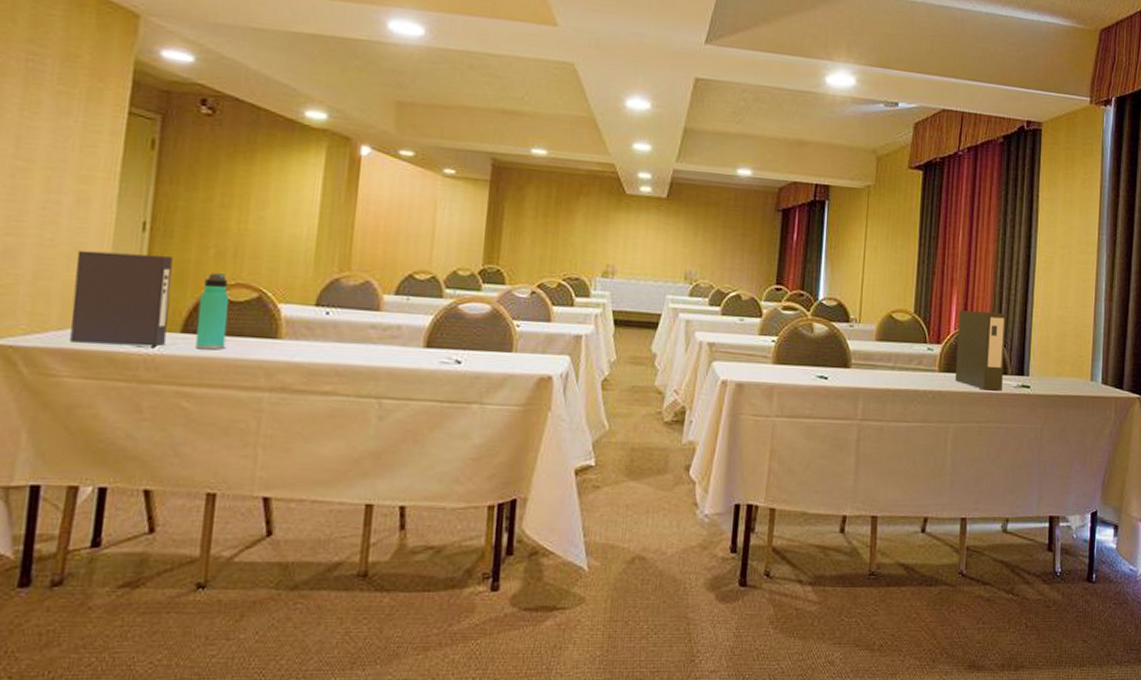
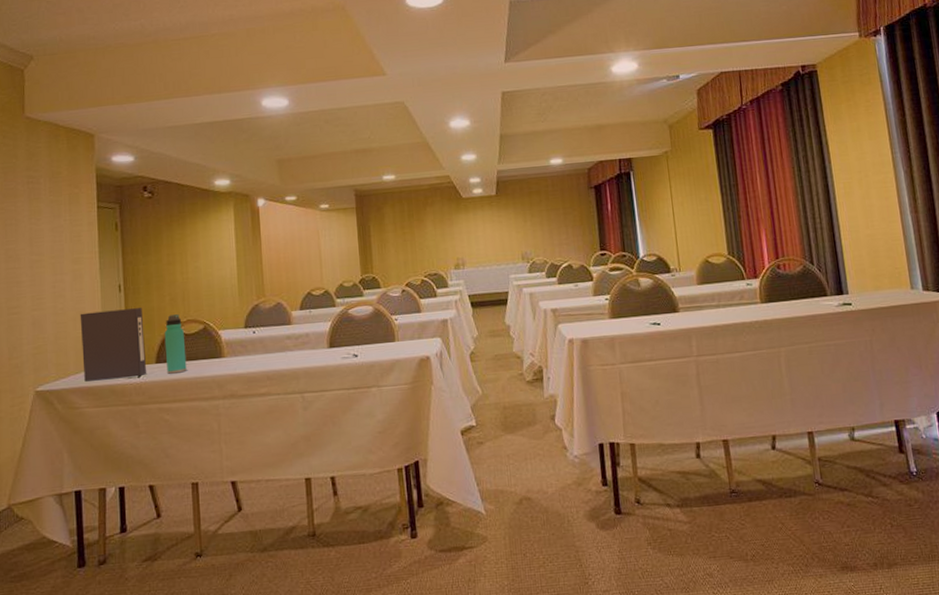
binder: present [955,310,1006,391] -> none [770,241,825,314]

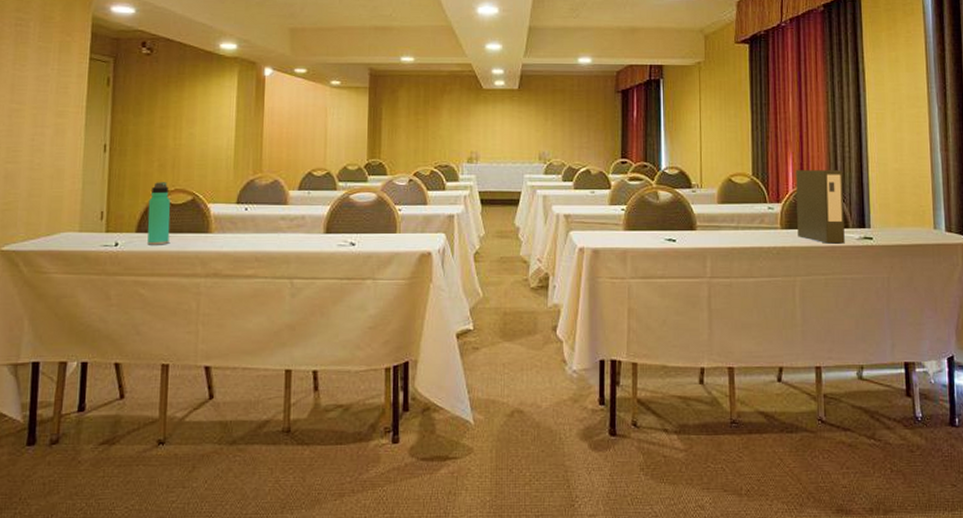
binder: present [80,308,146,382] -> none [55,171,127,245]
binder: none [770,241,825,314] -> present [796,170,845,244]

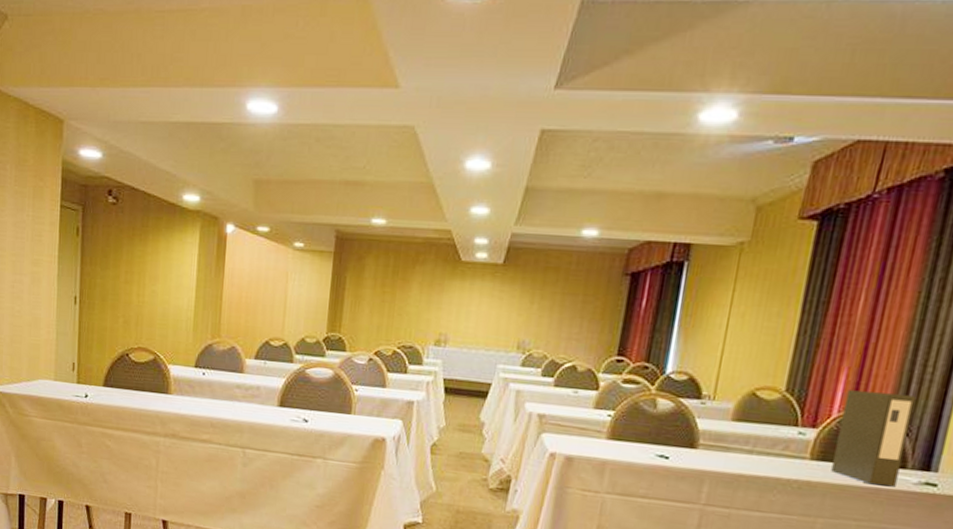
thermos bottle: present [147,182,171,245] -> none [113,338,134,402]

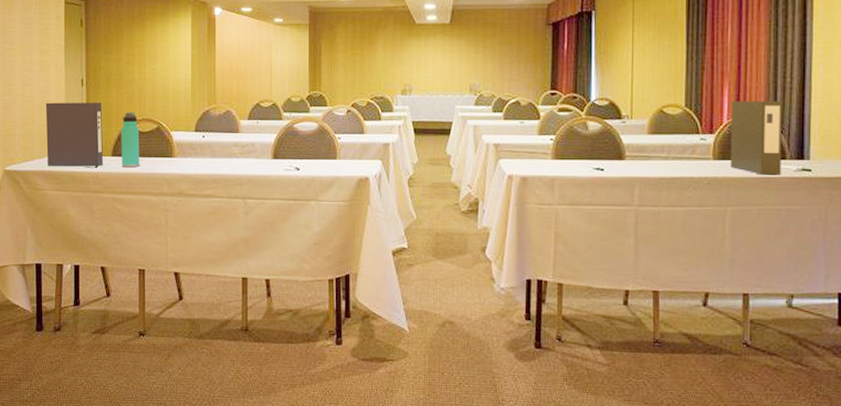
binder: none [34,320,95,397] -> present [45,102,103,167]
thermos bottle: none [113,338,134,402] -> present [121,112,140,168]

